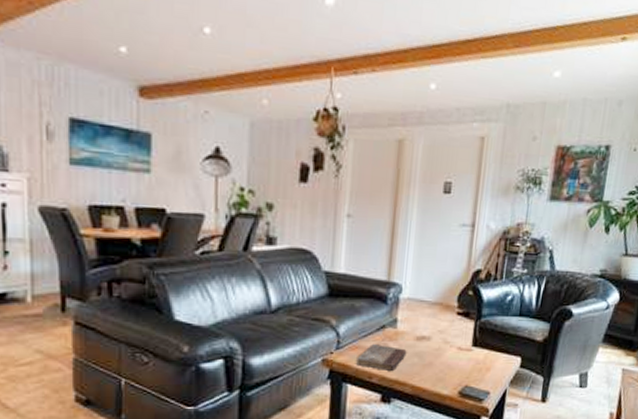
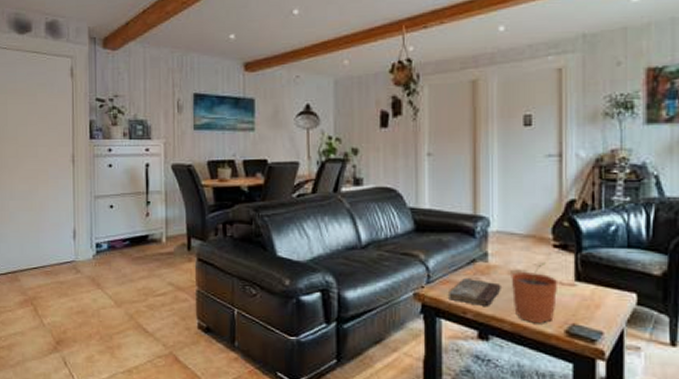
plant pot: none [416,329,458,386] -> present [511,262,559,324]

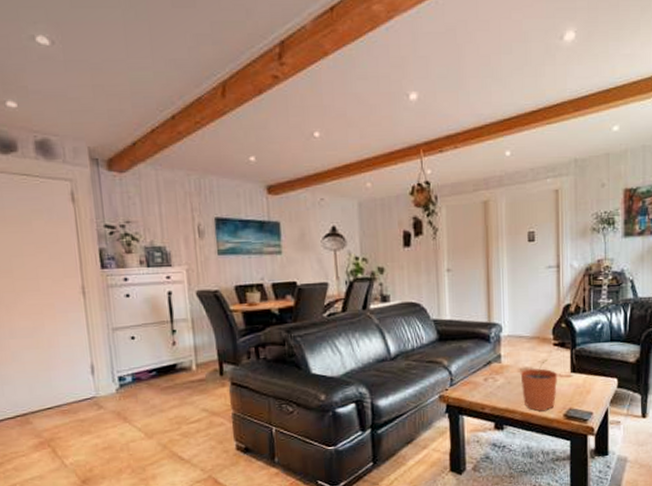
book: present [449,279,501,306] -> none [469,378,513,401]

